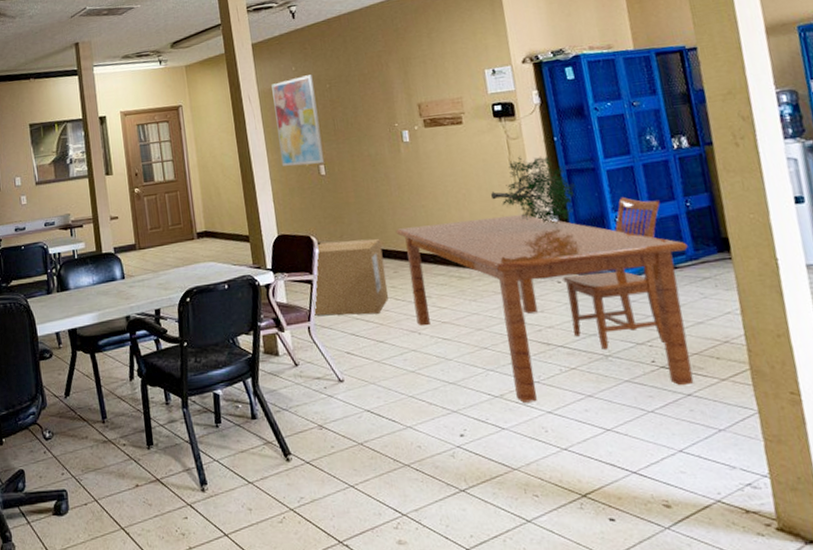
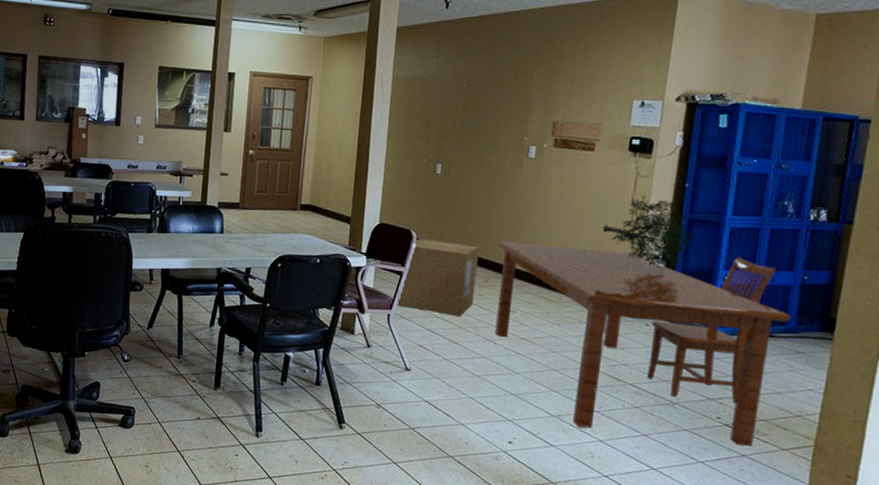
wall art: present [271,74,325,166] -> none [399,70,452,163]

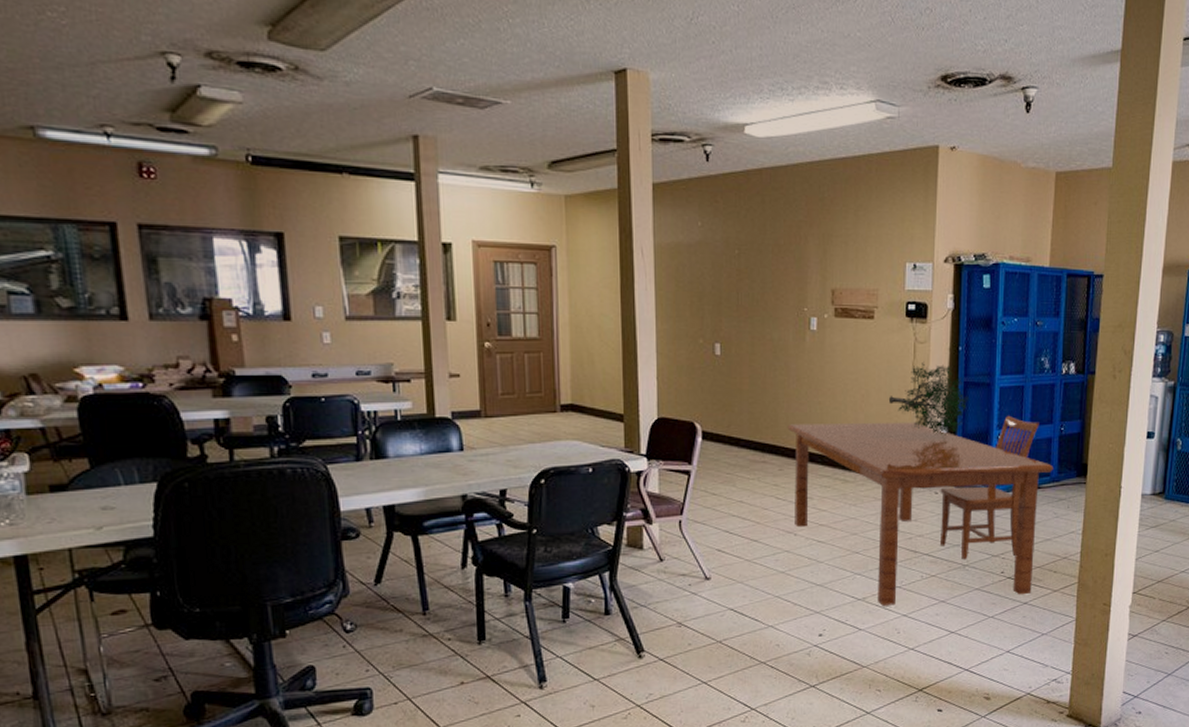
cardboard box: present [397,239,479,317] -> none [688,431,770,512]

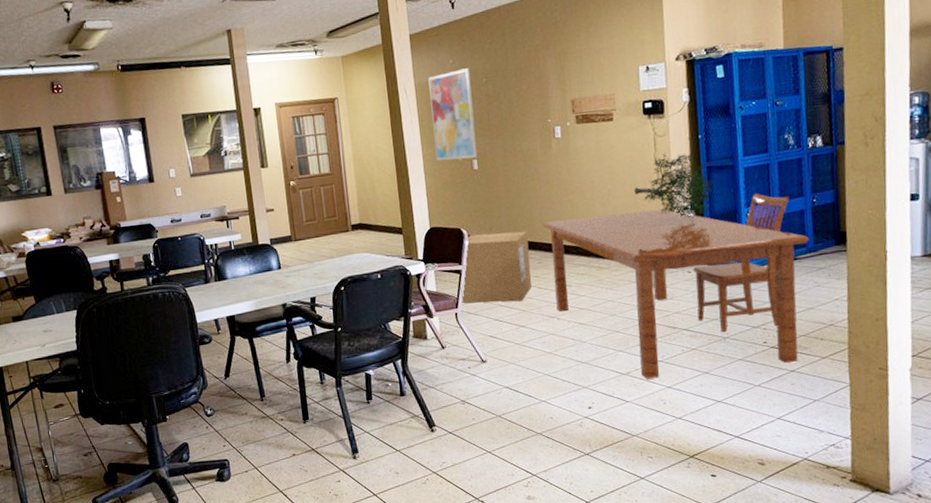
wall art: none [671,234,722,342] -> present [428,68,478,161]
cardboard box: none [688,431,770,512] -> present [461,231,532,303]

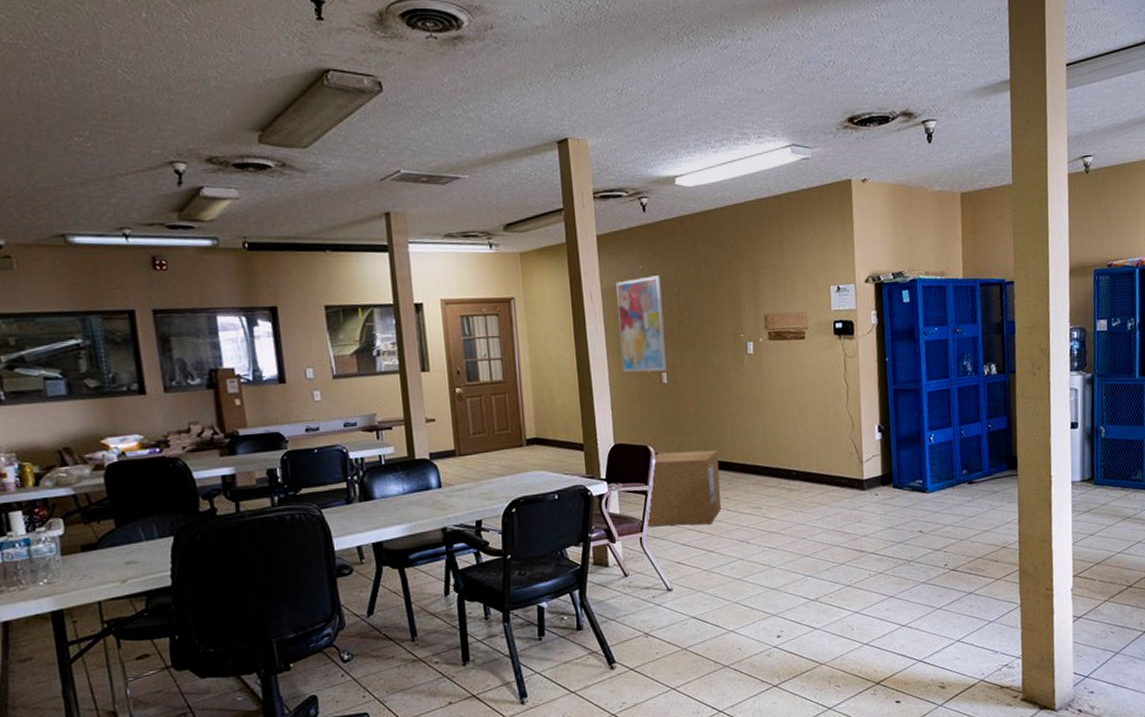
dining table: present [542,193,809,379] -> none [733,417,985,605]
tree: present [634,153,715,221] -> none [824,374,901,443]

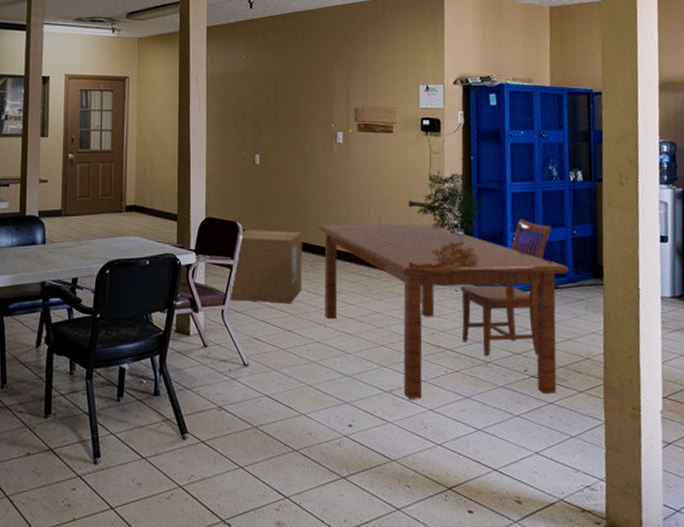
wall art: present [616,275,668,373] -> none [219,65,261,154]
dining table: none [733,417,985,605] -> present [317,218,569,399]
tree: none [824,374,901,443] -> present [408,169,484,239]

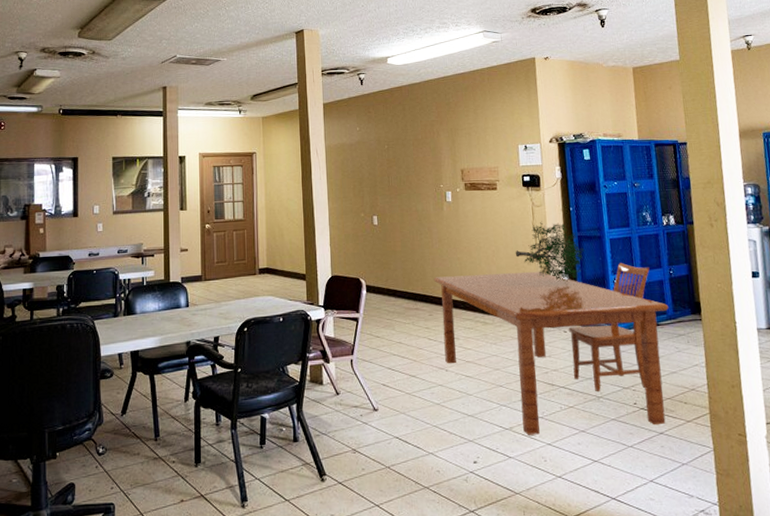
cardboard box: present [230,230,303,304] -> none [357,284,423,352]

